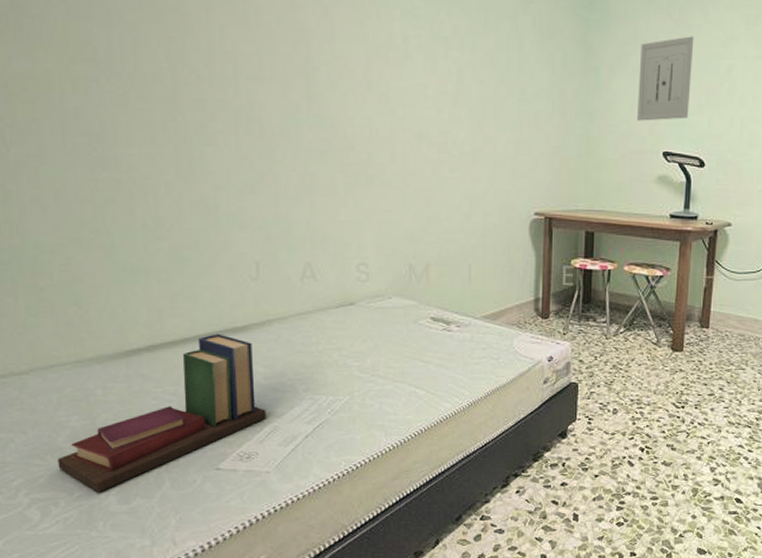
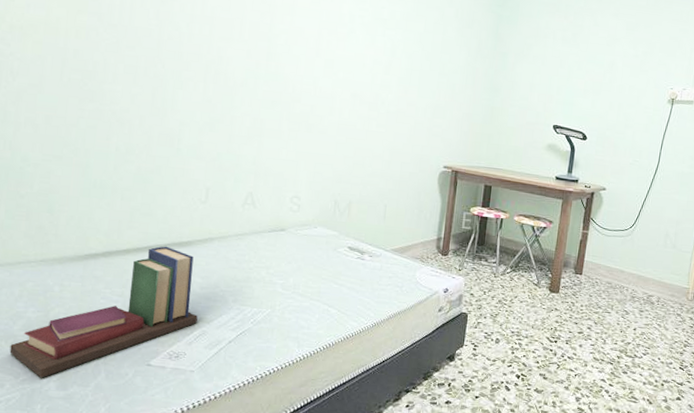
wall art: present [637,36,695,121] -> none [534,35,585,100]

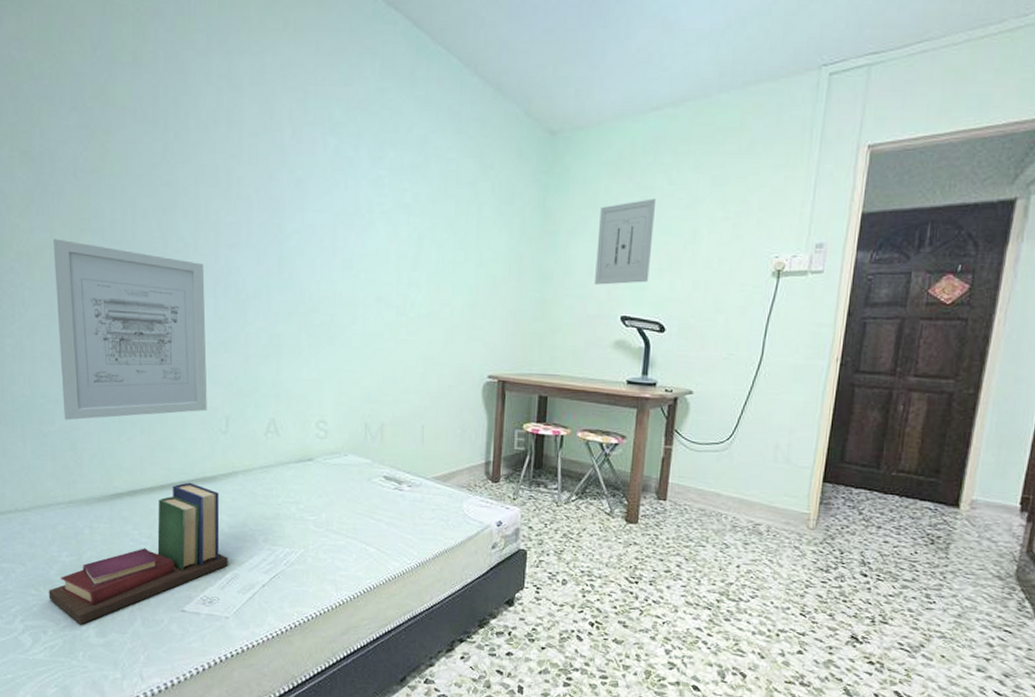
wall art: none [43,16,197,184] -> present [53,238,207,421]
wall art: none [534,35,585,100] -> present [595,198,657,285]

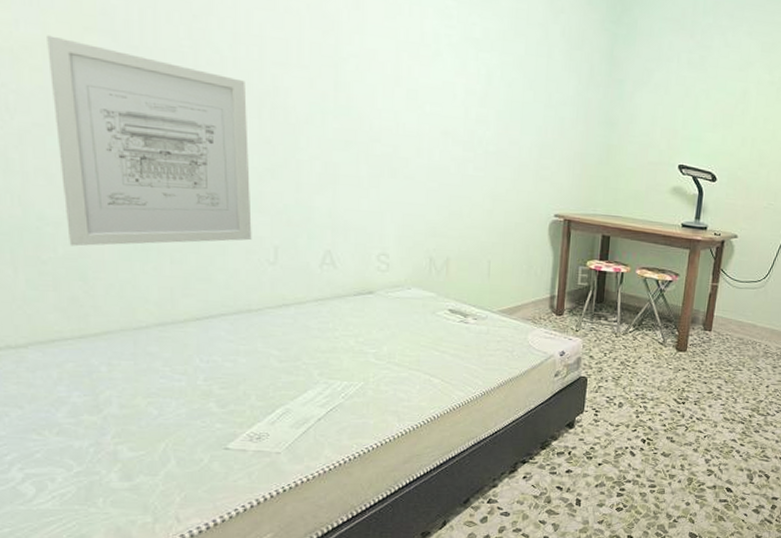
book: present [49,482,228,625] -> none [56,315,279,469]
wall art: present [595,198,657,285] -> none [656,57,714,136]

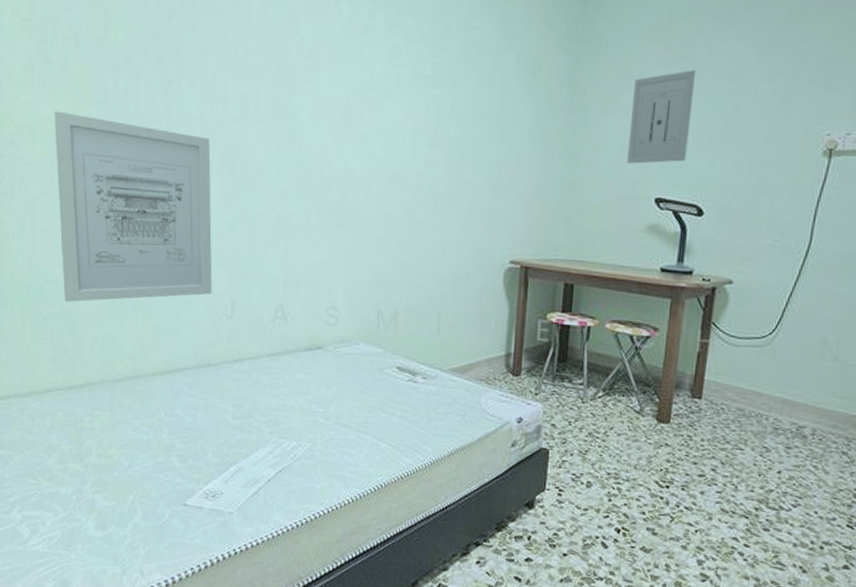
wall art: none [656,57,714,136] -> present [627,70,697,164]

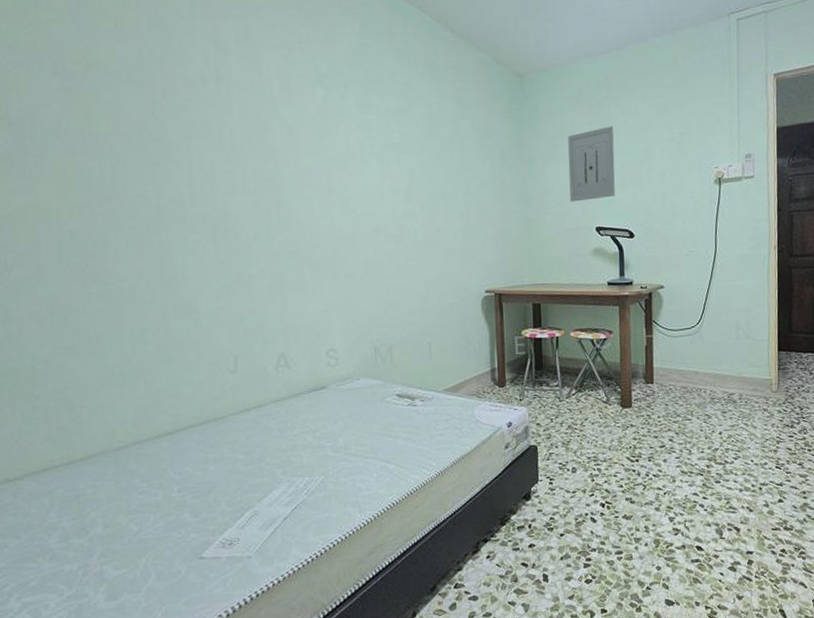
wall art: present [54,111,212,303] -> none [37,199,214,380]

